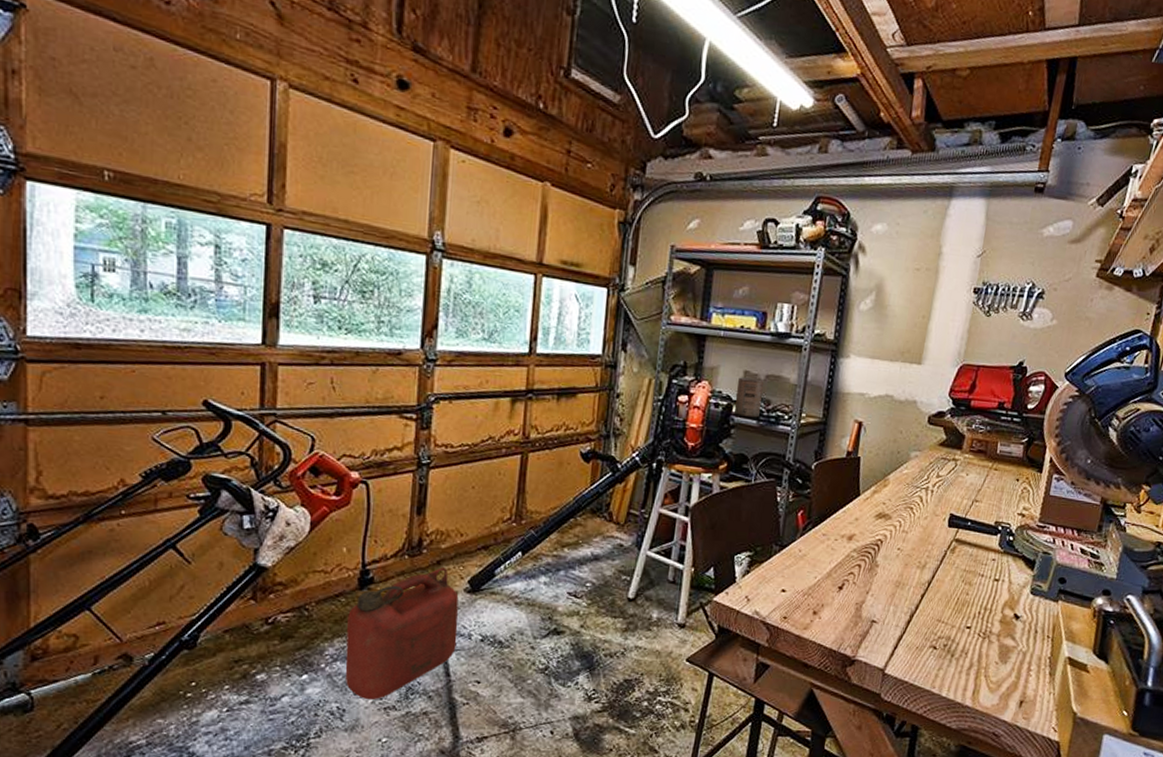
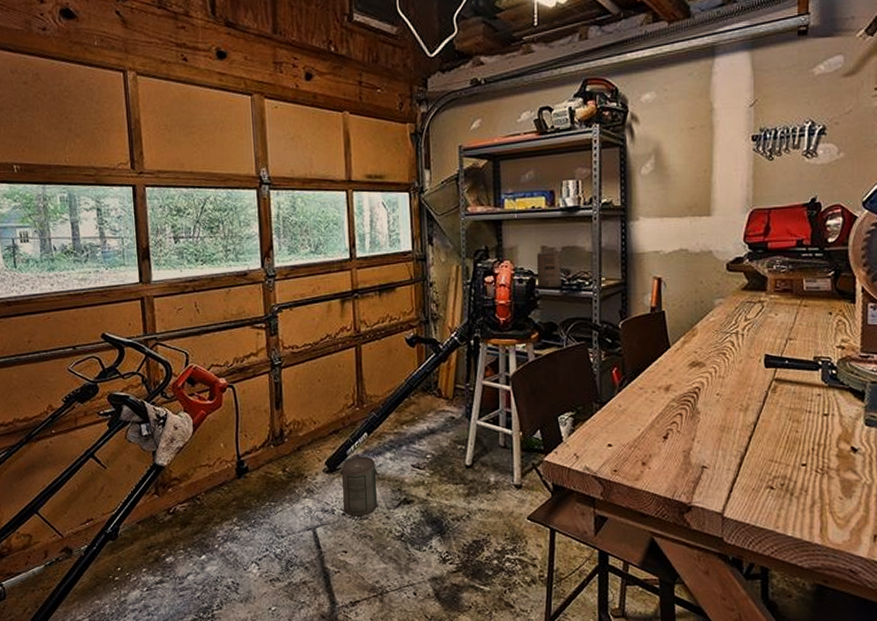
fuel can: present [345,568,459,700] -> none [231,453,323,574]
paint can: none [480,577,529,644] -> present [337,456,379,516]

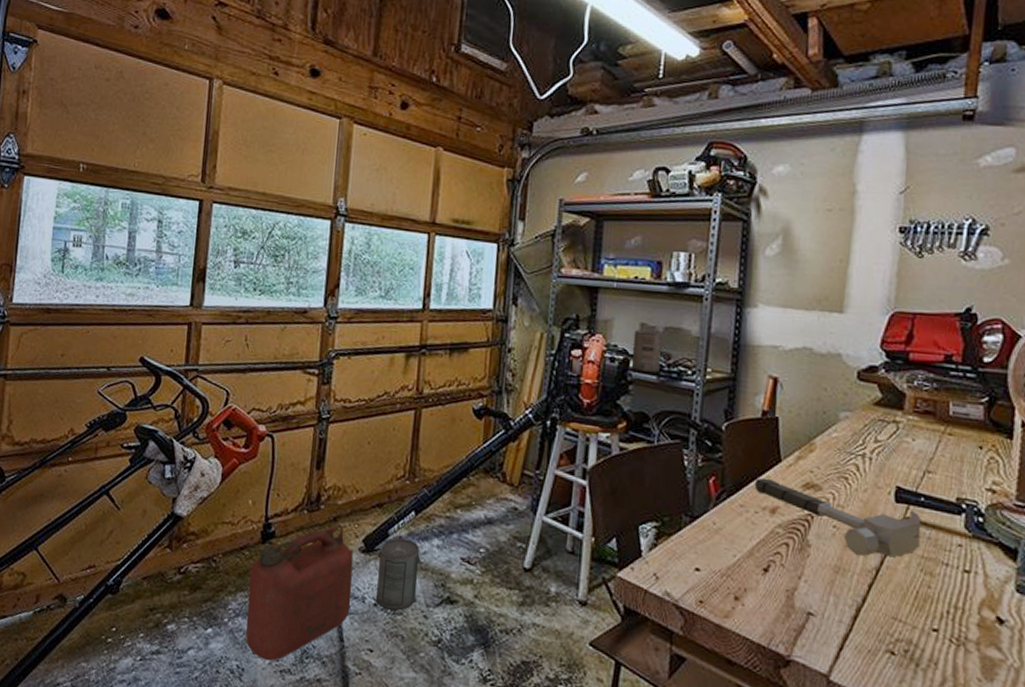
fuel can: none [231,453,323,574] -> present [246,524,354,661]
claw hammer: none [650,362,787,414] -> present [754,478,921,558]

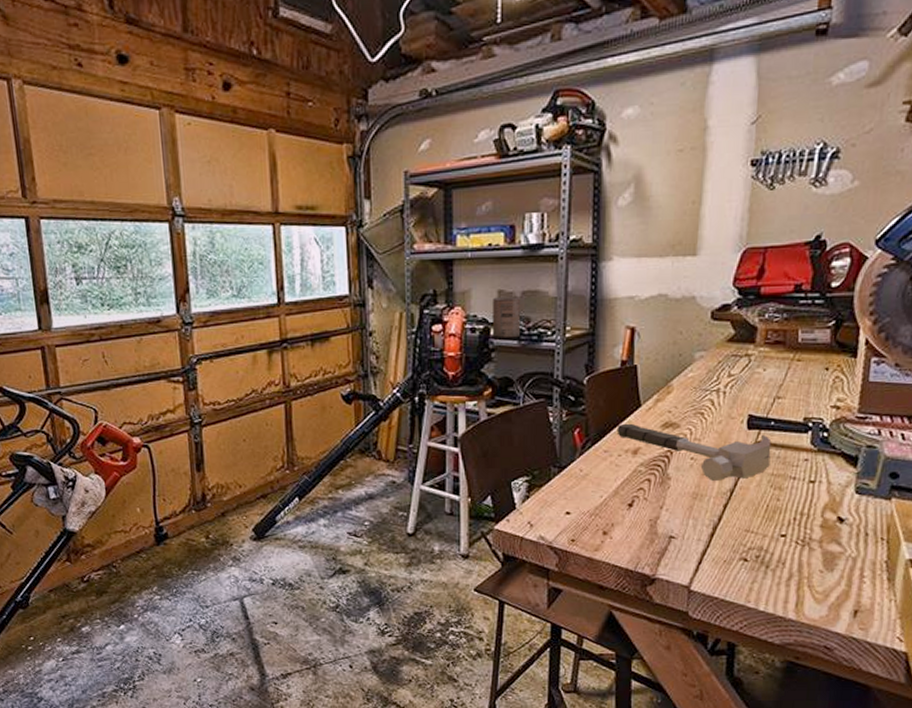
fuel can: present [246,524,354,661] -> none [150,519,251,645]
paint can: present [374,538,422,611] -> none [266,523,312,586]

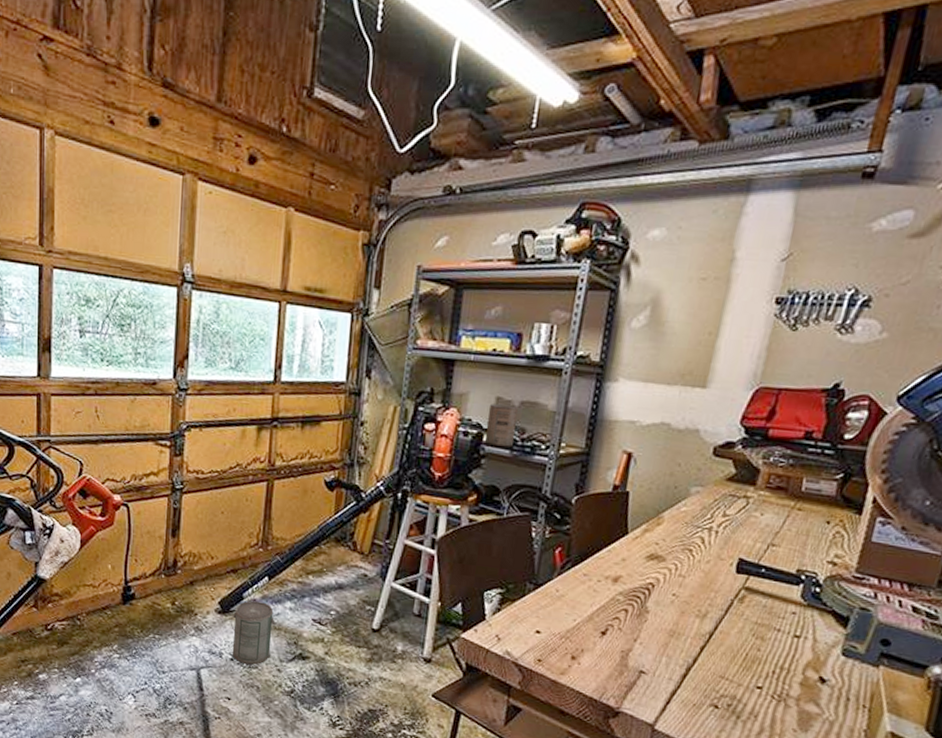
paint can: none [266,523,312,586] -> present [230,600,276,665]
claw hammer: present [616,423,772,481] -> none [599,549,759,623]

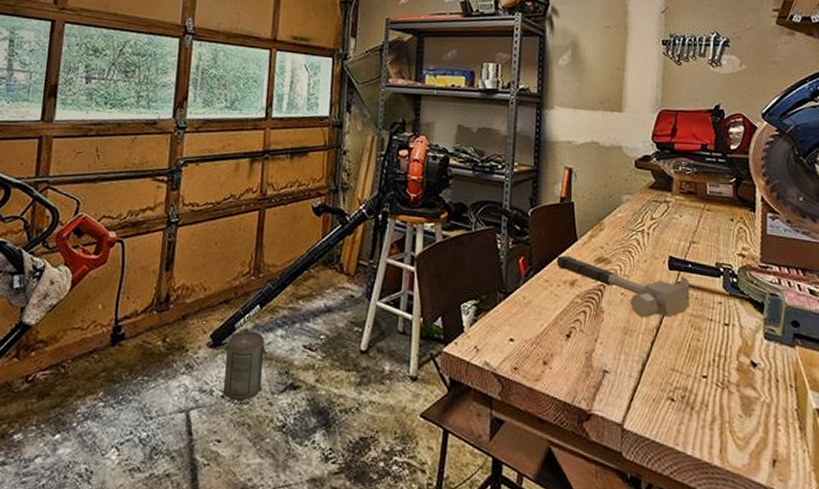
paint can: present [484,403,518,448] -> none [450,131,476,169]
claw hammer: none [599,549,759,623] -> present [556,255,690,317]

